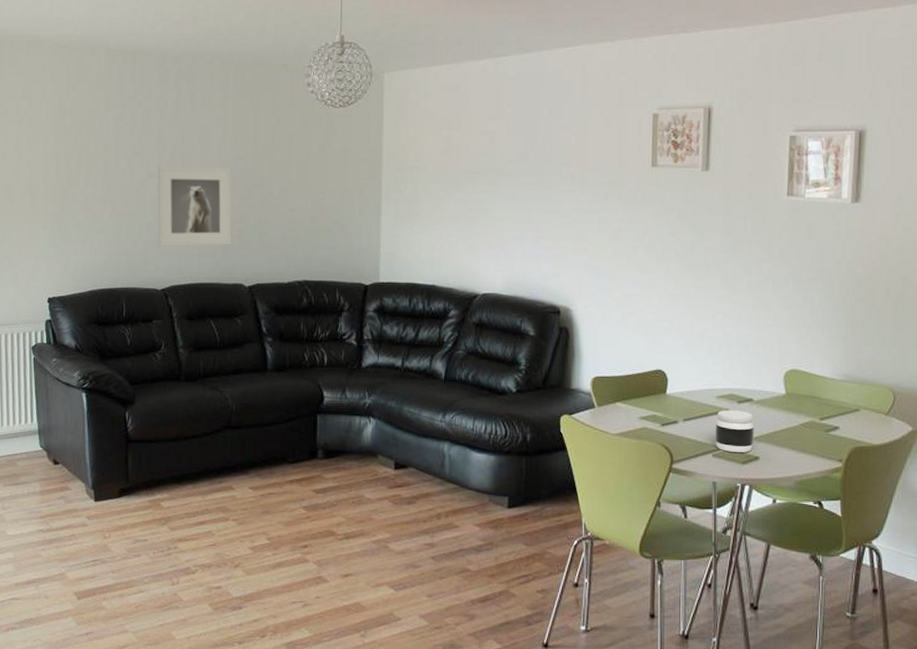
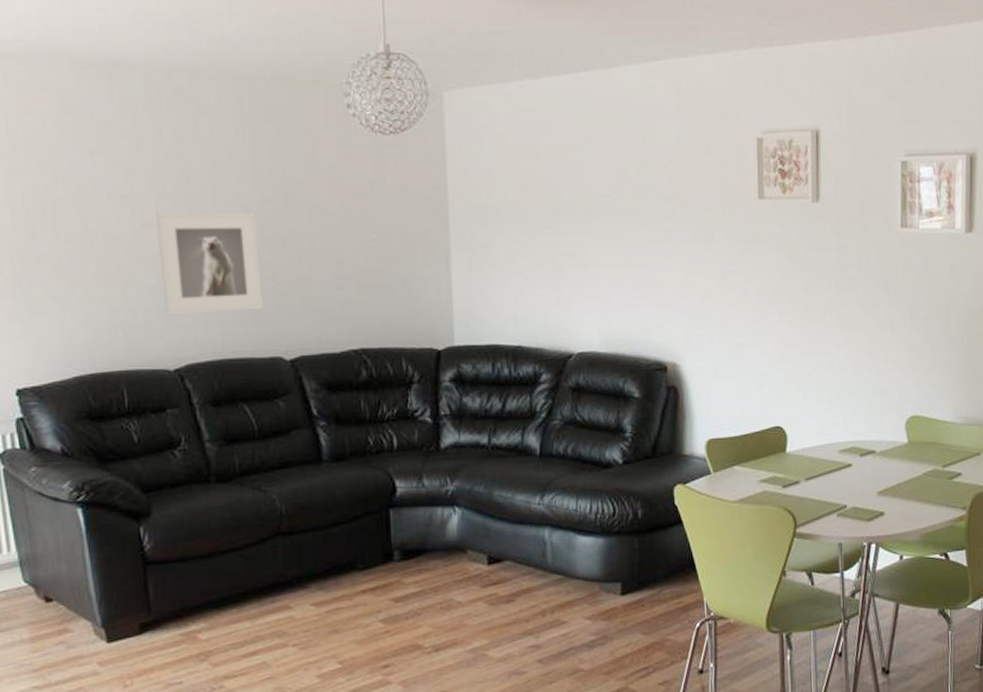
jar: present [715,410,754,452] -> none [838,464,879,510]

